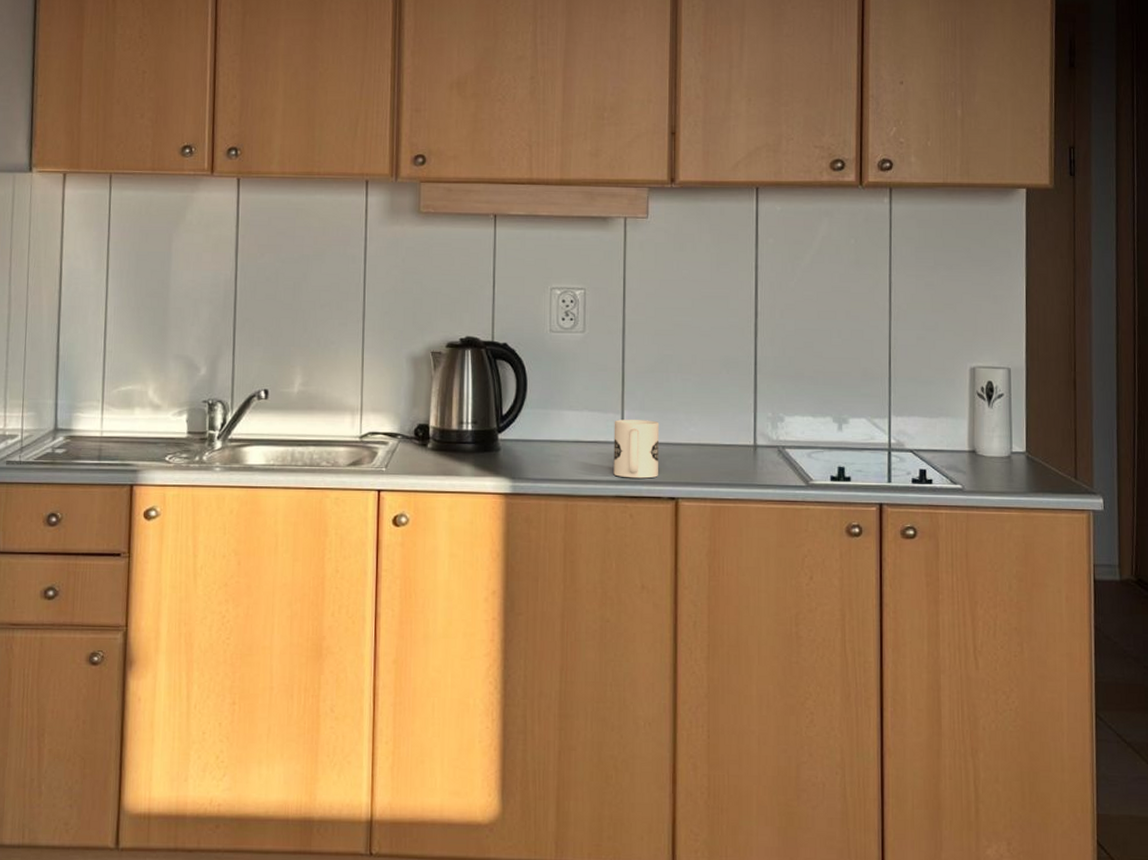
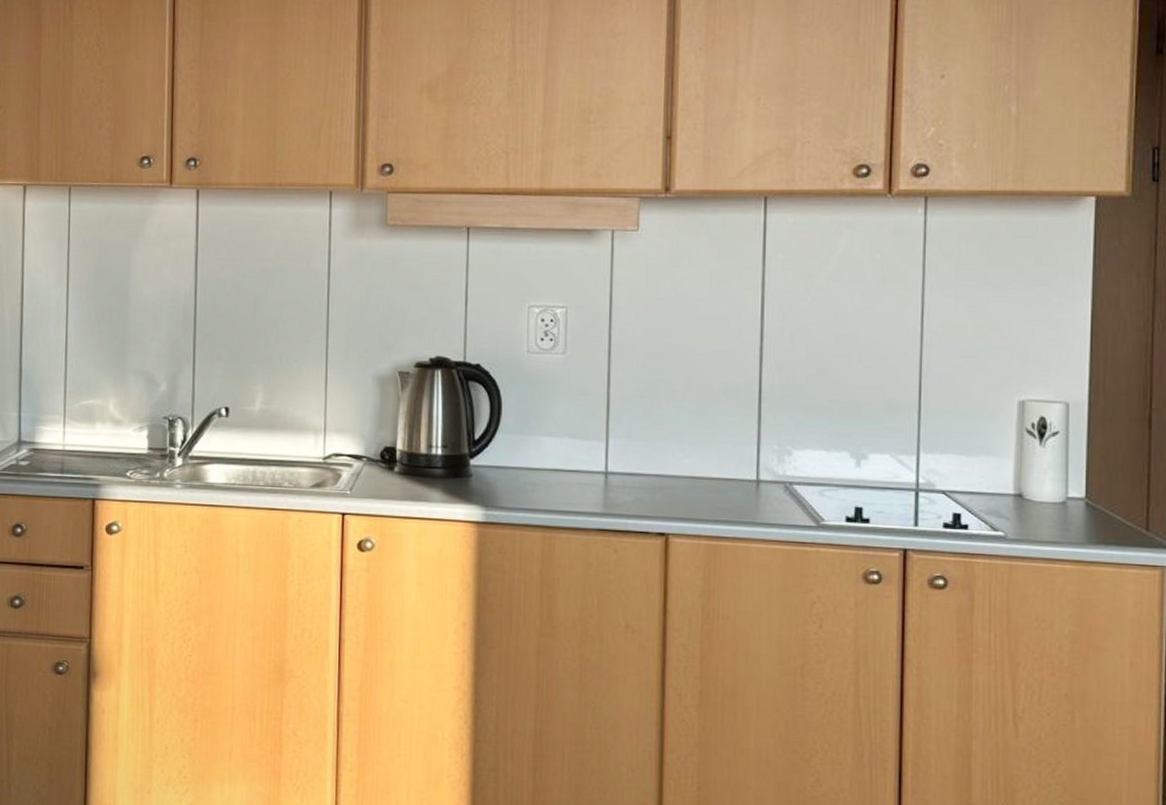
mug: present [613,419,660,479] -> none [596,448,649,512]

